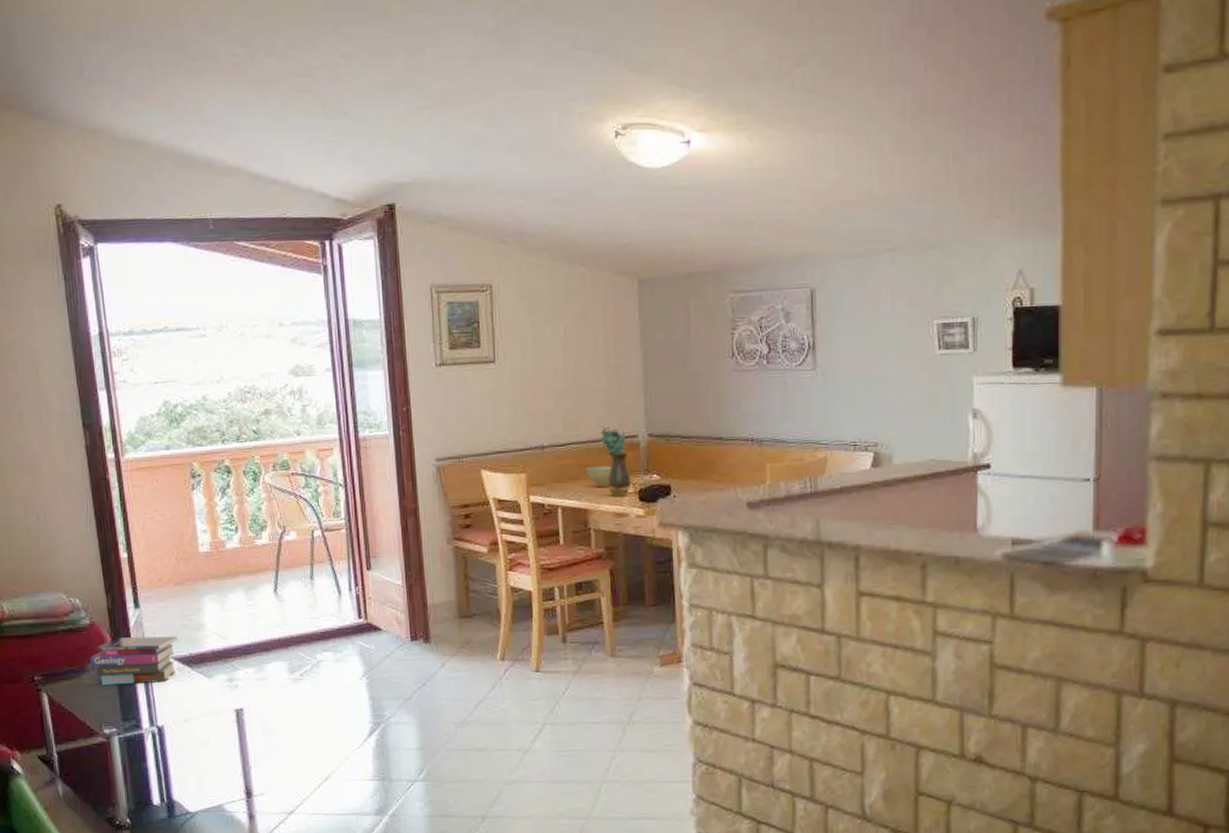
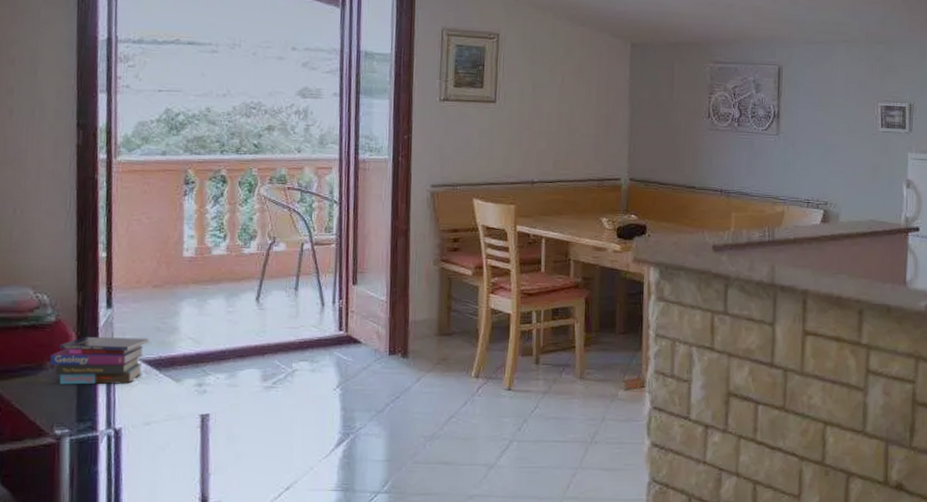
bowl: present [585,465,611,488] -> none [570,203,594,223]
vase: present [601,426,631,497] -> none [587,168,611,233]

